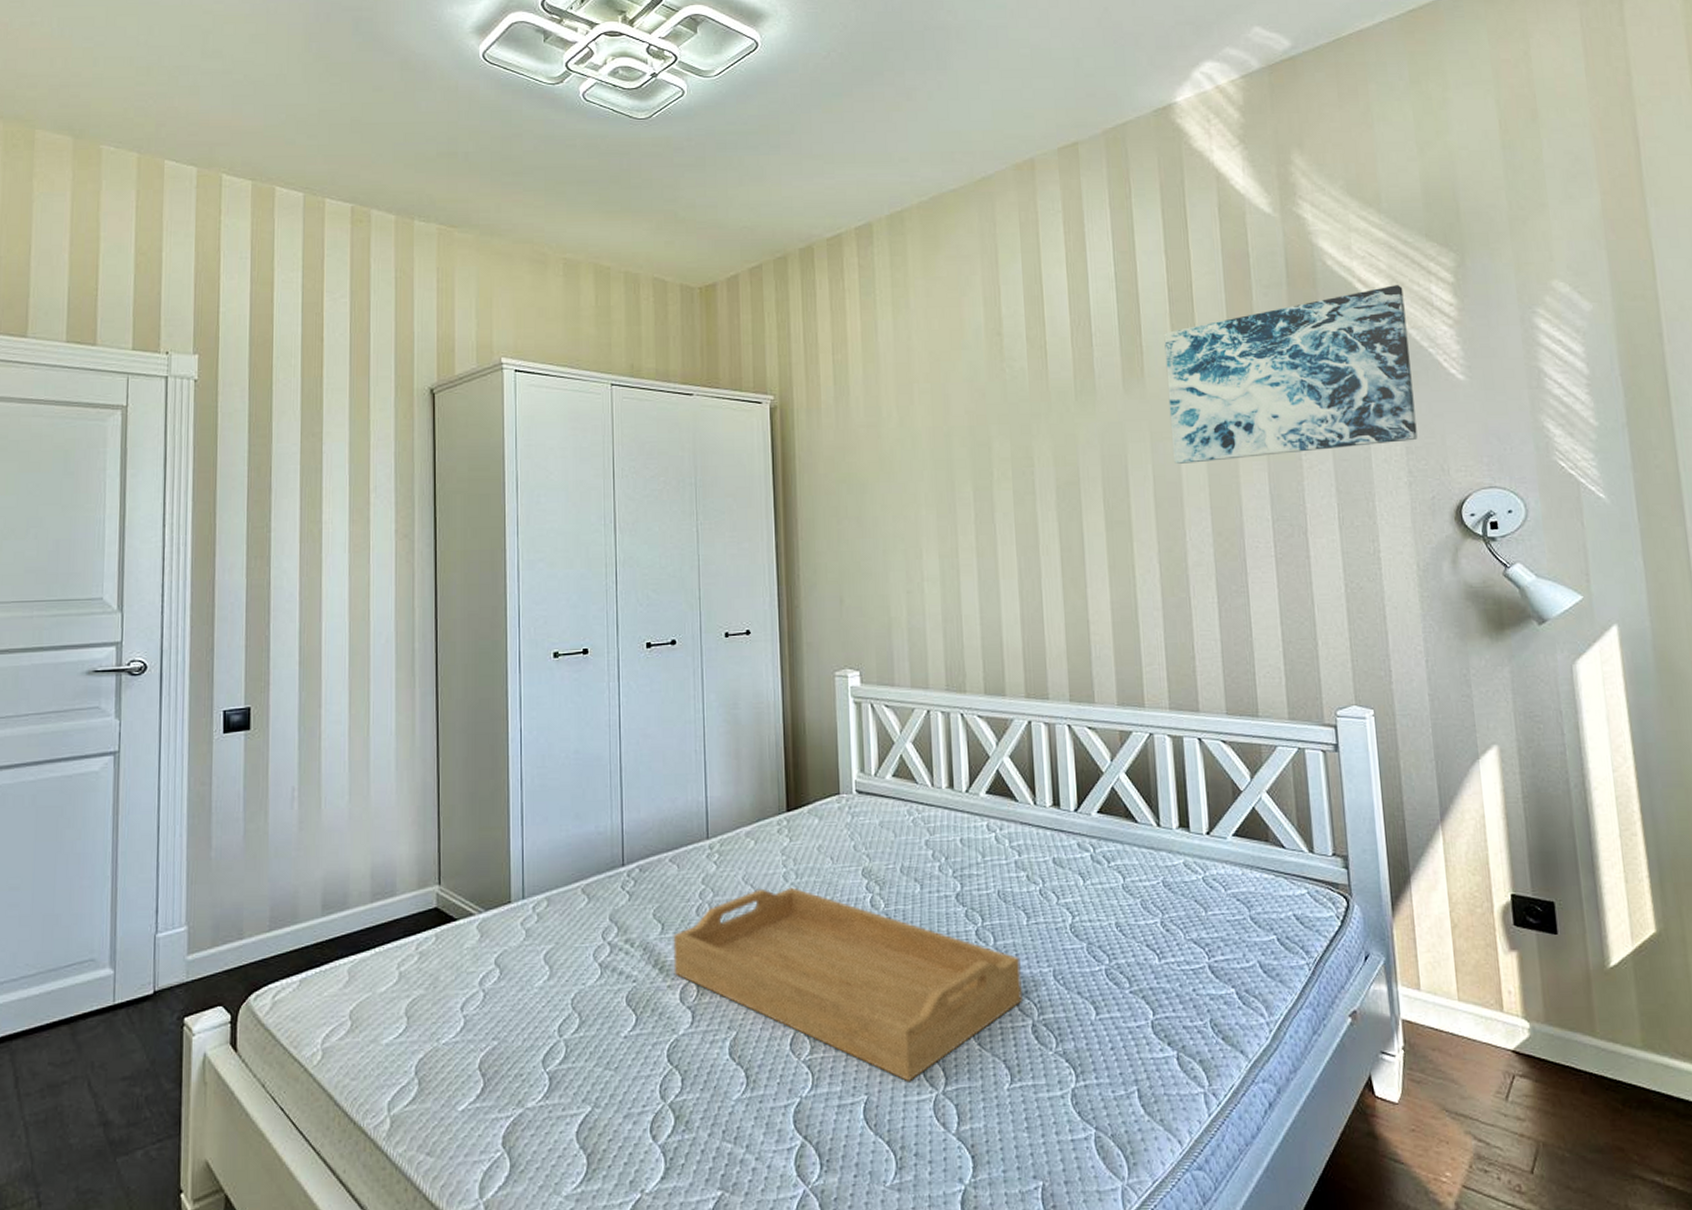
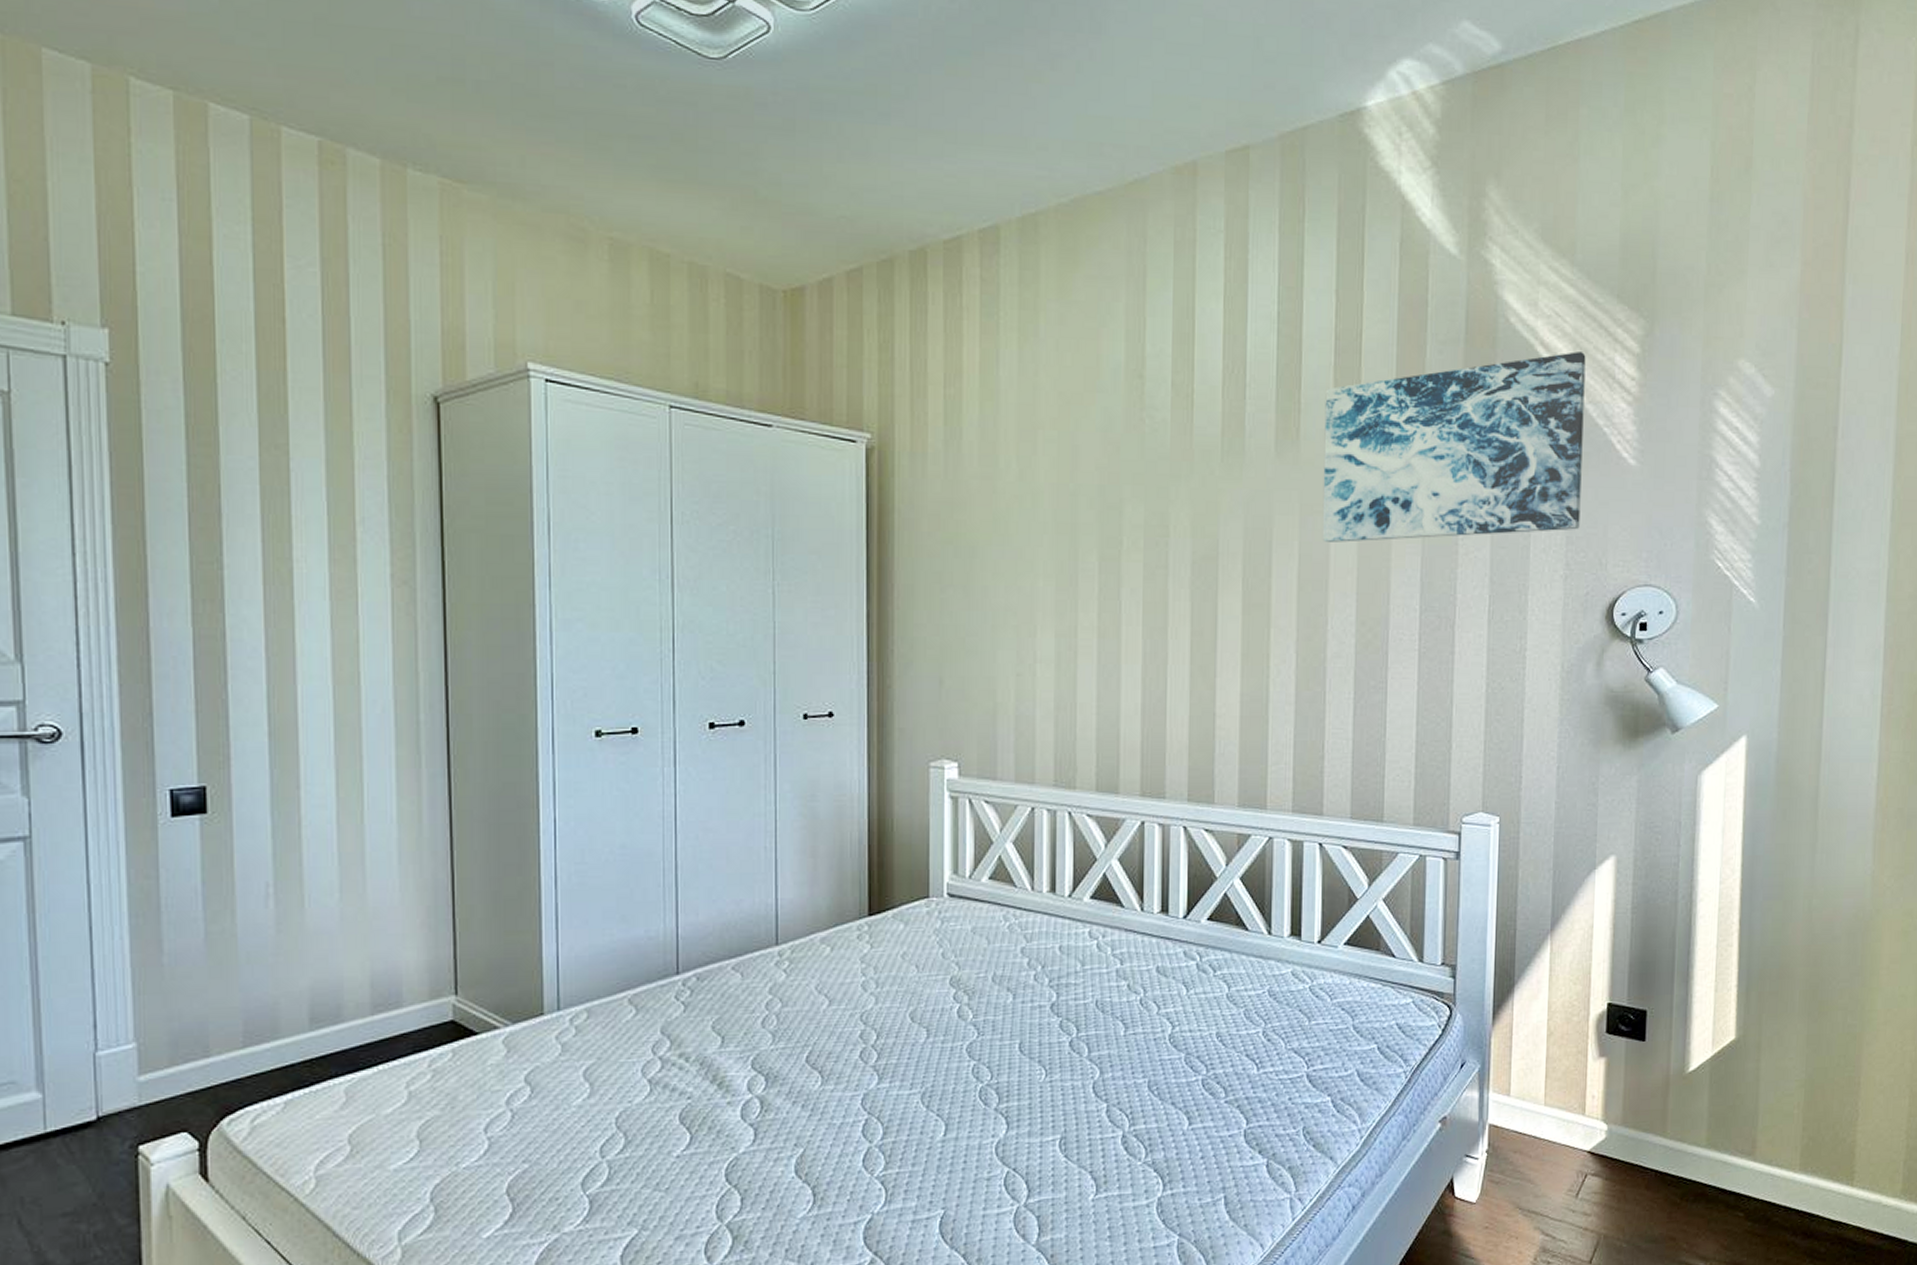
serving tray: present [673,887,1022,1082] -> none [734,997,1114,1196]

